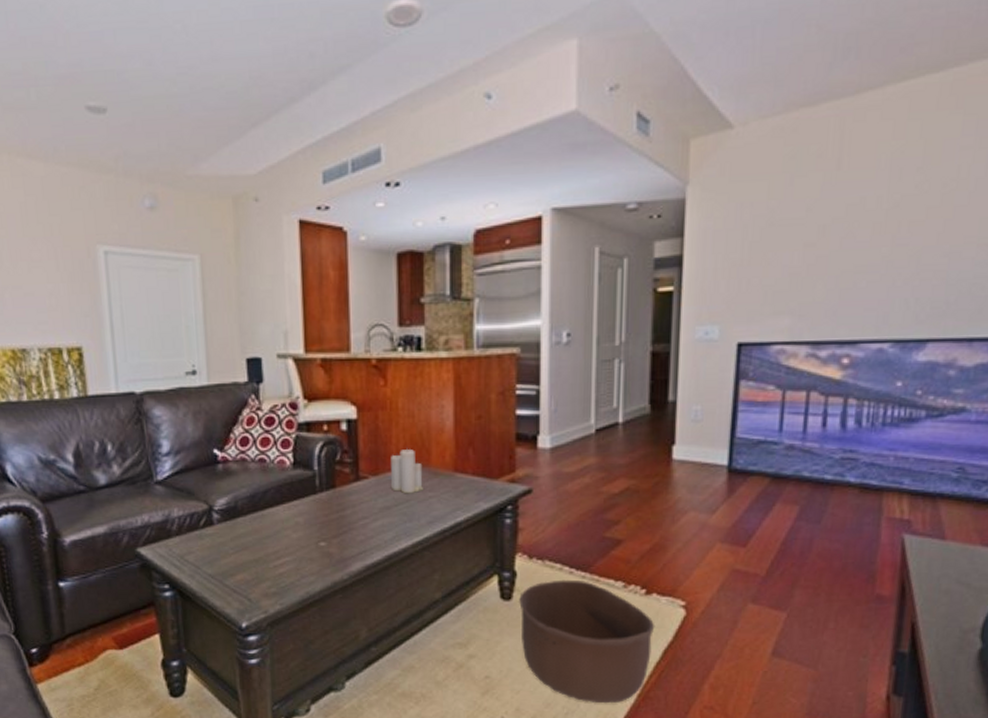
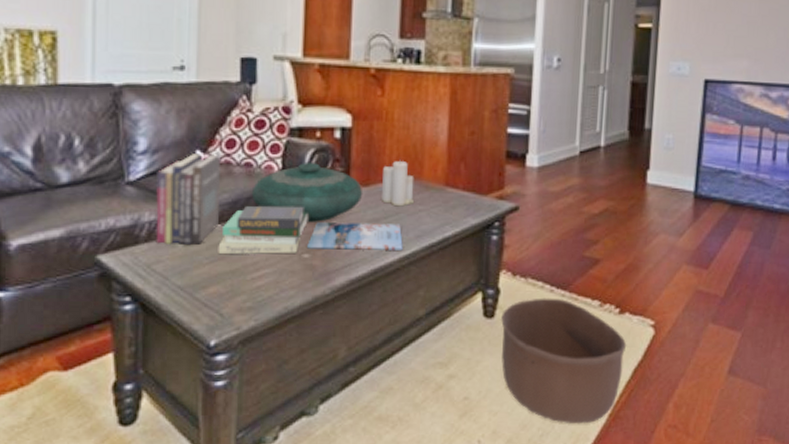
books: none [181,452,240,537] -> present [155,154,222,245]
books: none [241,497,322,544] -> present [218,206,309,254]
decorative bowl: none [267,456,373,512] -> present [251,163,363,222]
magazine: none [323,511,415,538] -> present [307,222,403,250]

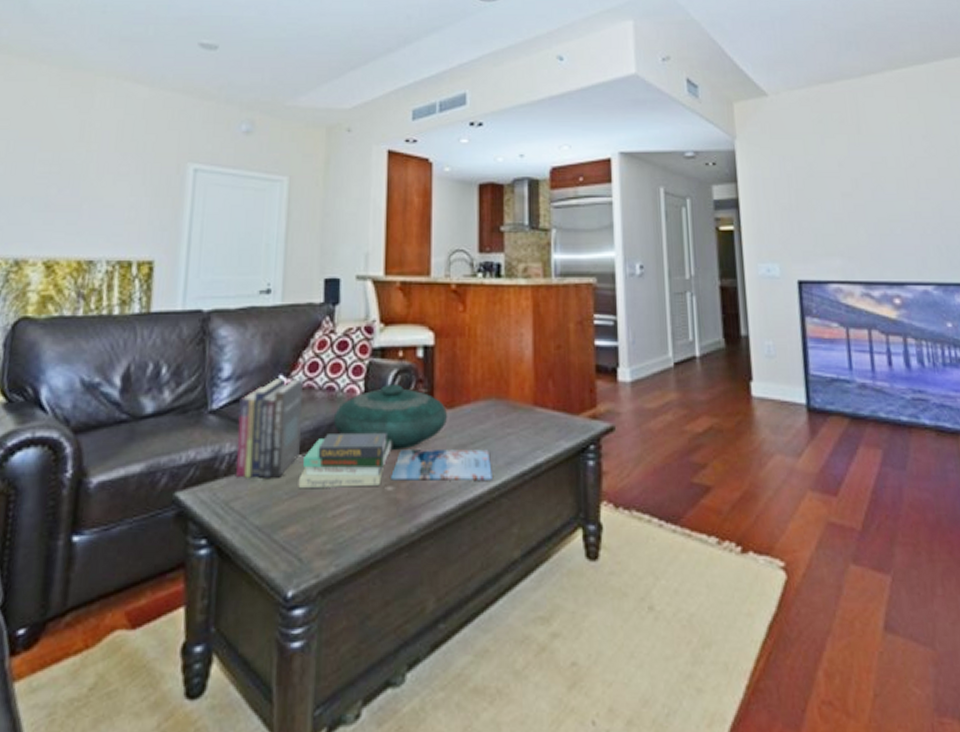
candle: present [380,160,415,207] -> none [466,378,503,430]
basket: present [501,298,627,424] -> none [606,534,756,700]

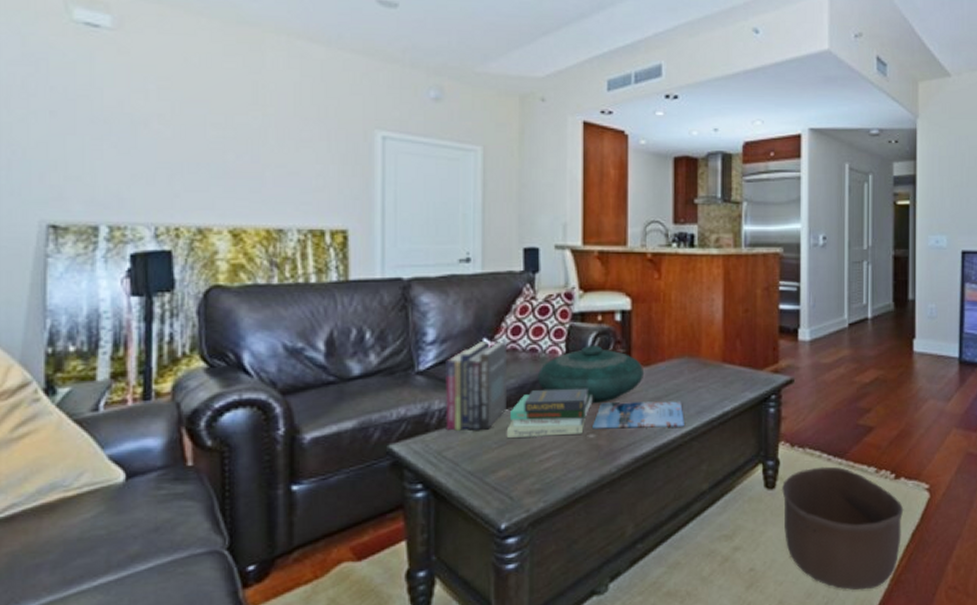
basket: none [606,534,756,700] -> present [782,466,904,590]

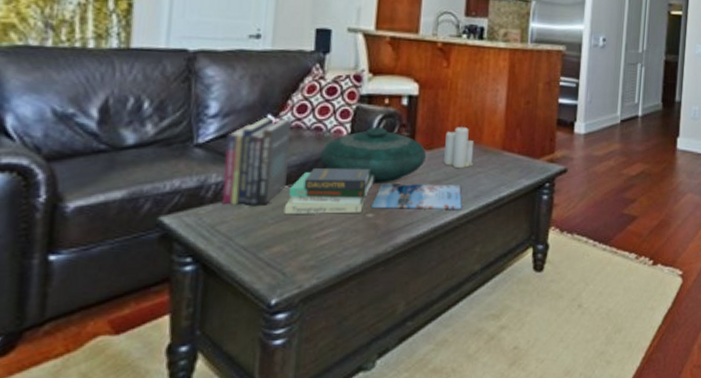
candle: none [661,339,694,384] -> present [443,126,475,169]
basket: present [782,466,904,590] -> none [549,252,659,368]

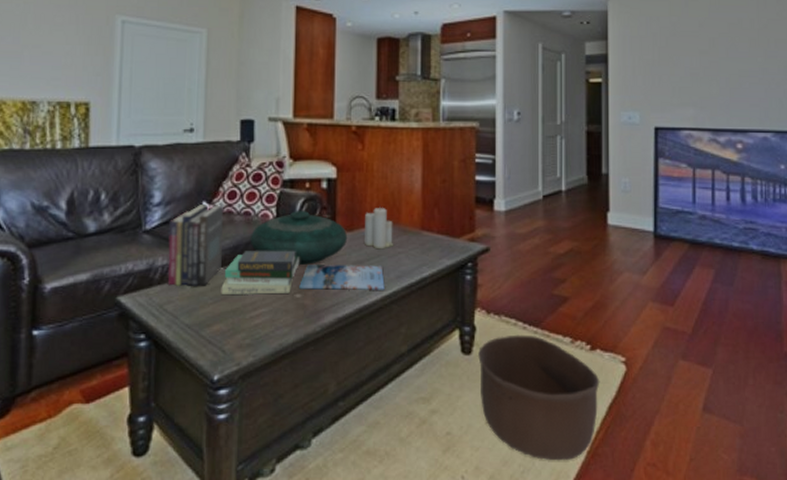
basket: none [549,252,659,368] -> present [478,334,600,461]

